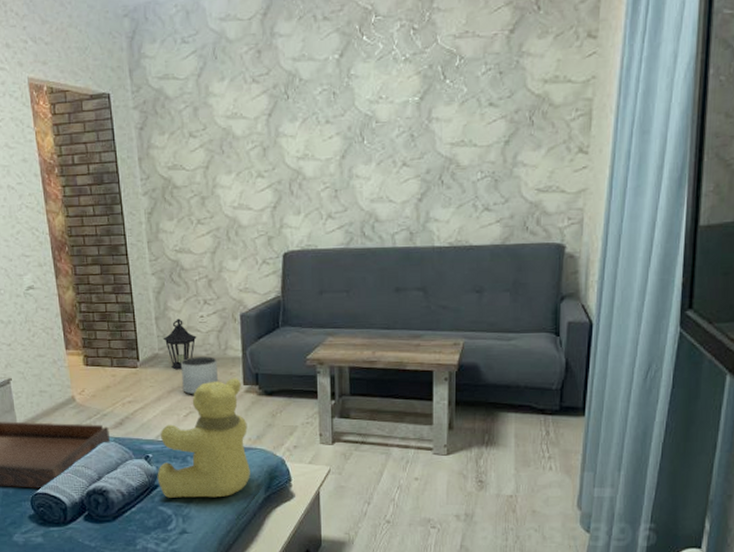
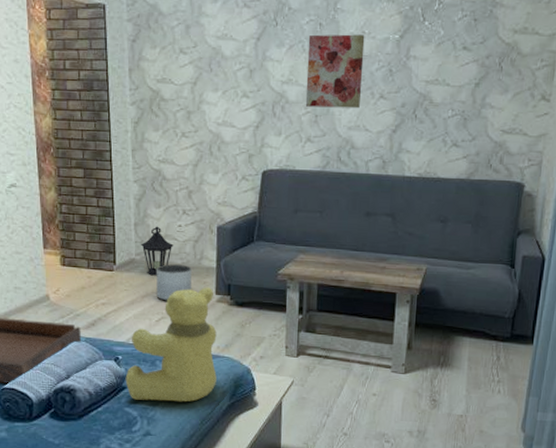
wall art: none [322,100,383,182] -> present [305,34,365,109]

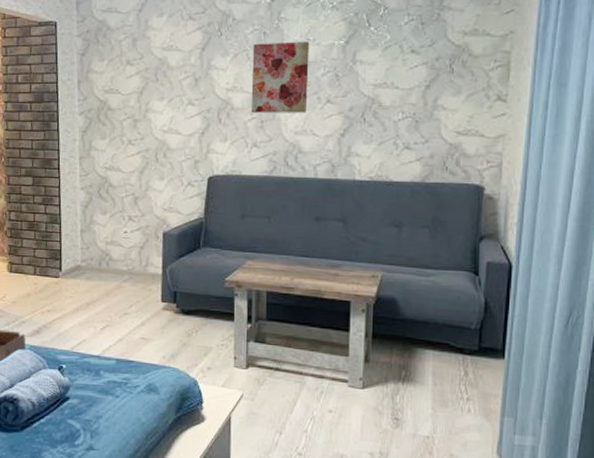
teddy bear: present [125,287,217,402] -> none [69,294,163,415]
lantern: present [140,226,174,276] -> none [86,232,119,283]
planter: present [156,264,192,301] -> none [101,271,138,309]

